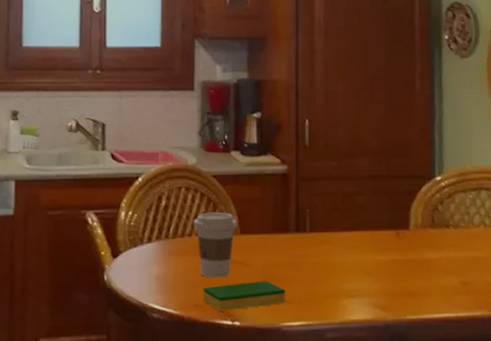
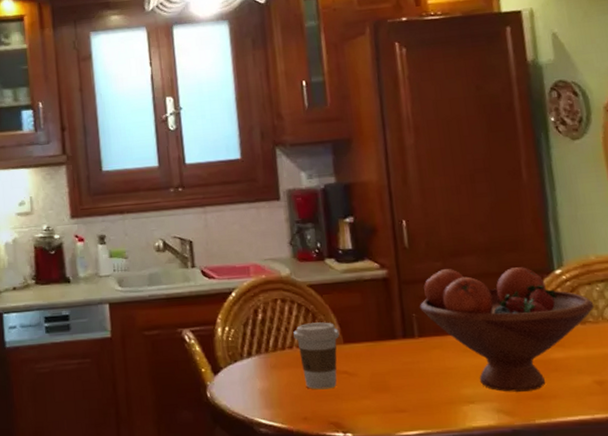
dish sponge: present [203,281,286,311] -> none [310,390,400,423]
fruit bowl: none [314,168,466,289] -> present [420,267,594,392]

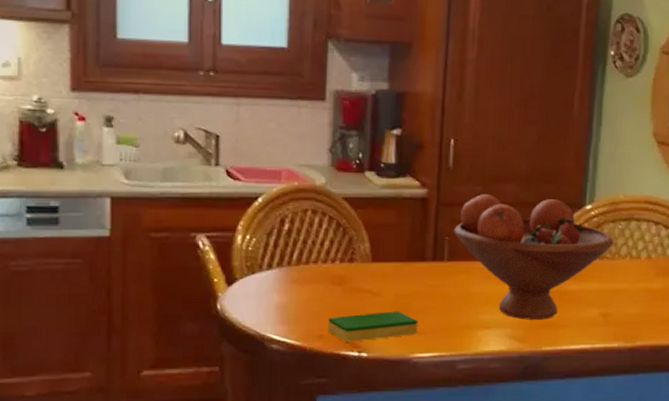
coffee cup: present [293,322,340,390] -> none [320,238,369,308]
dish sponge: none [310,390,400,423] -> present [328,311,418,342]

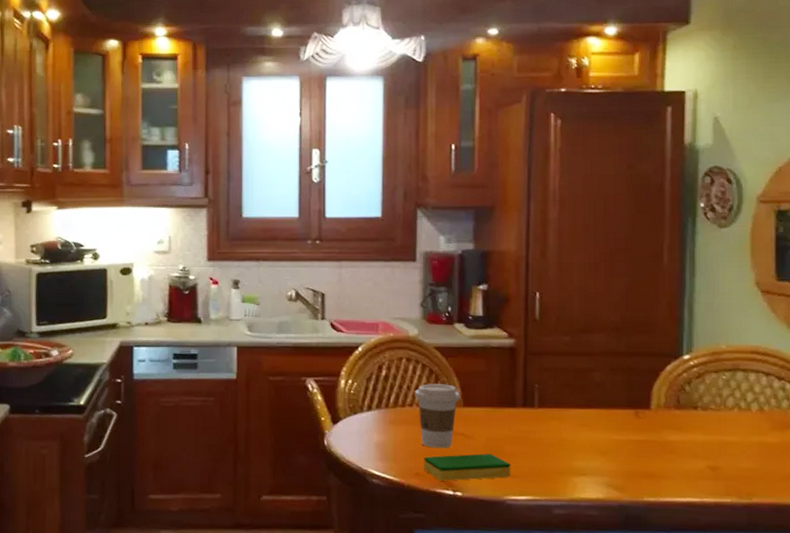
coffee cup: none [320,238,369,308] -> present [415,384,460,449]
fruit bowl: present [454,193,614,320] -> none [543,343,718,470]

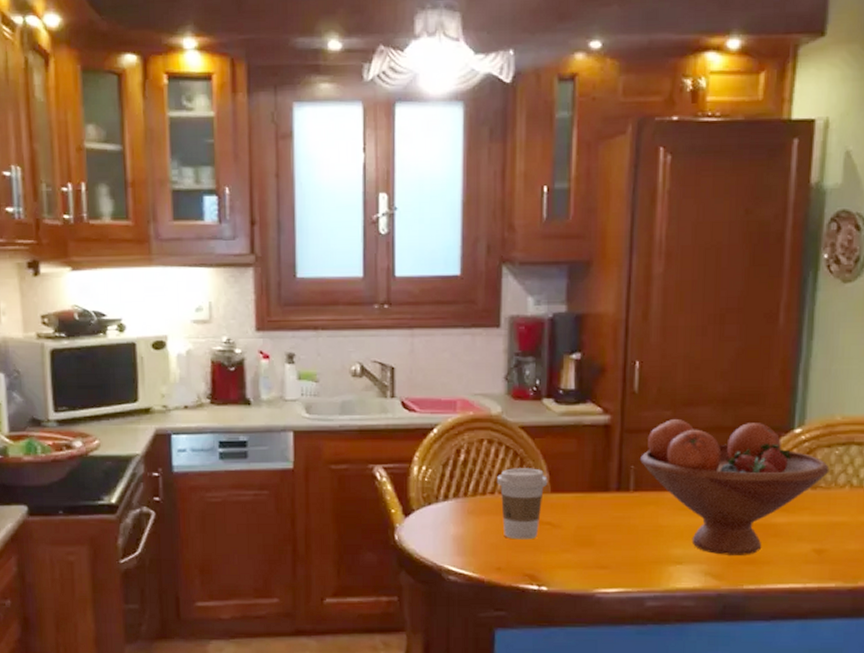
dish sponge: present [424,453,511,481] -> none [506,544,602,575]
fruit bowl: none [543,343,718,470] -> present [640,418,830,555]

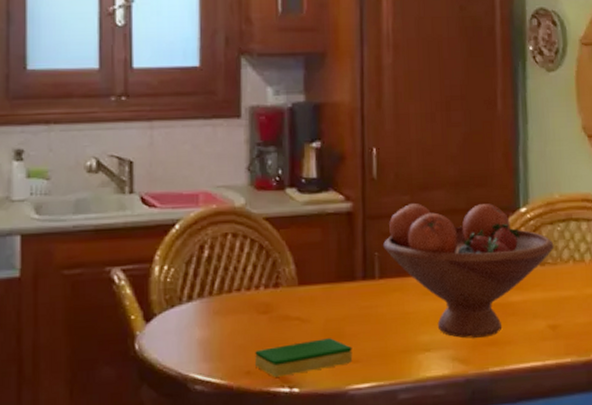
coffee cup: present [497,468,548,540] -> none [243,260,295,339]
dish sponge: none [506,544,602,575] -> present [255,338,353,377]

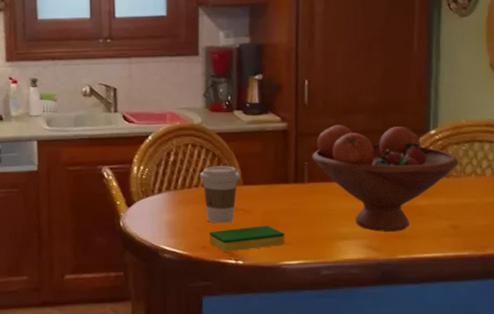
coffee cup: none [243,260,295,339] -> present [200,166,240,224]

